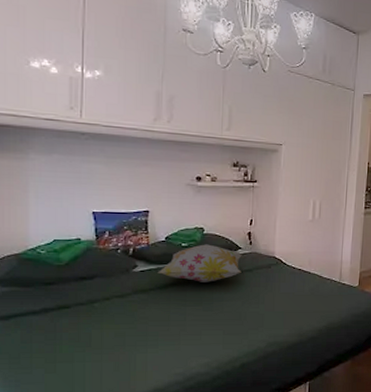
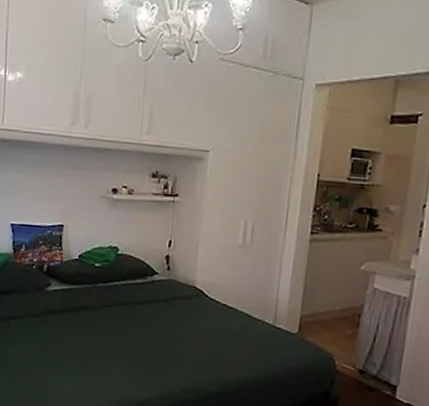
decorative pillow: present [157,244,242,282] -> none [70,266,159,310]

